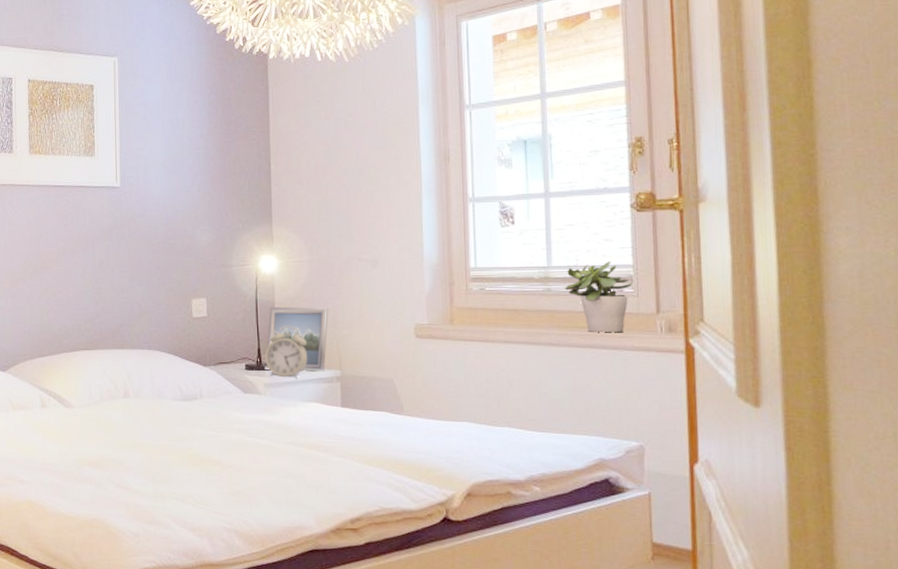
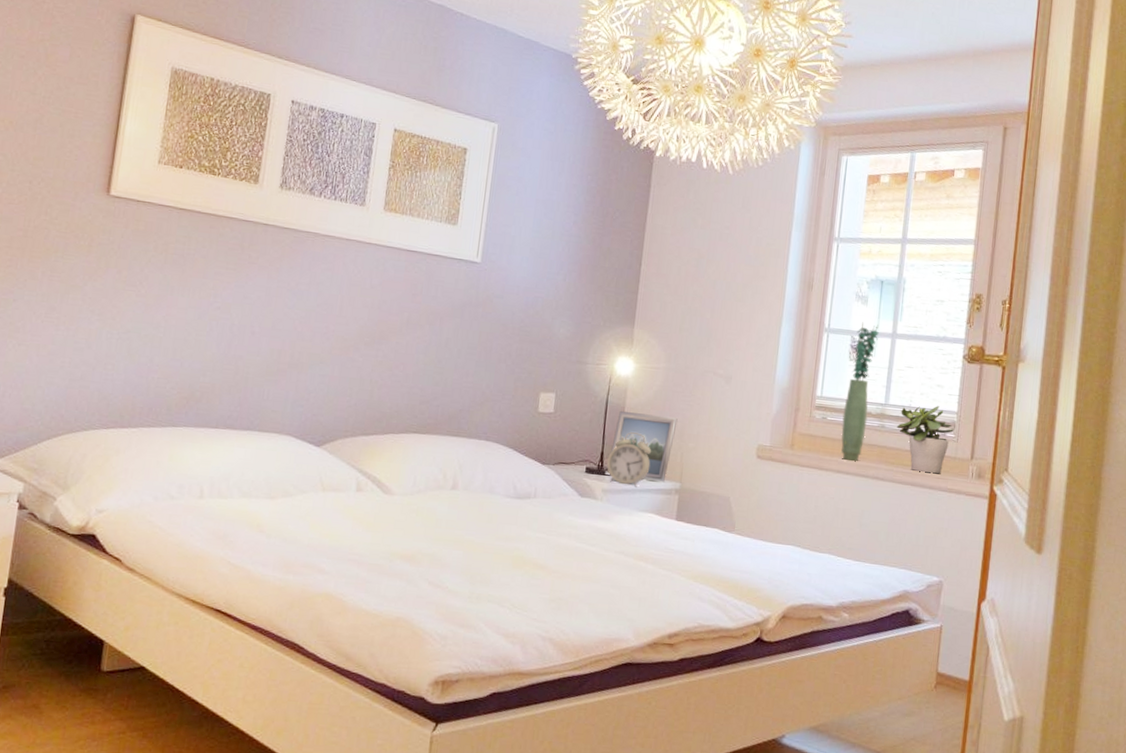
vase: none [502,186,531,330] -> present [841,322,879,462]

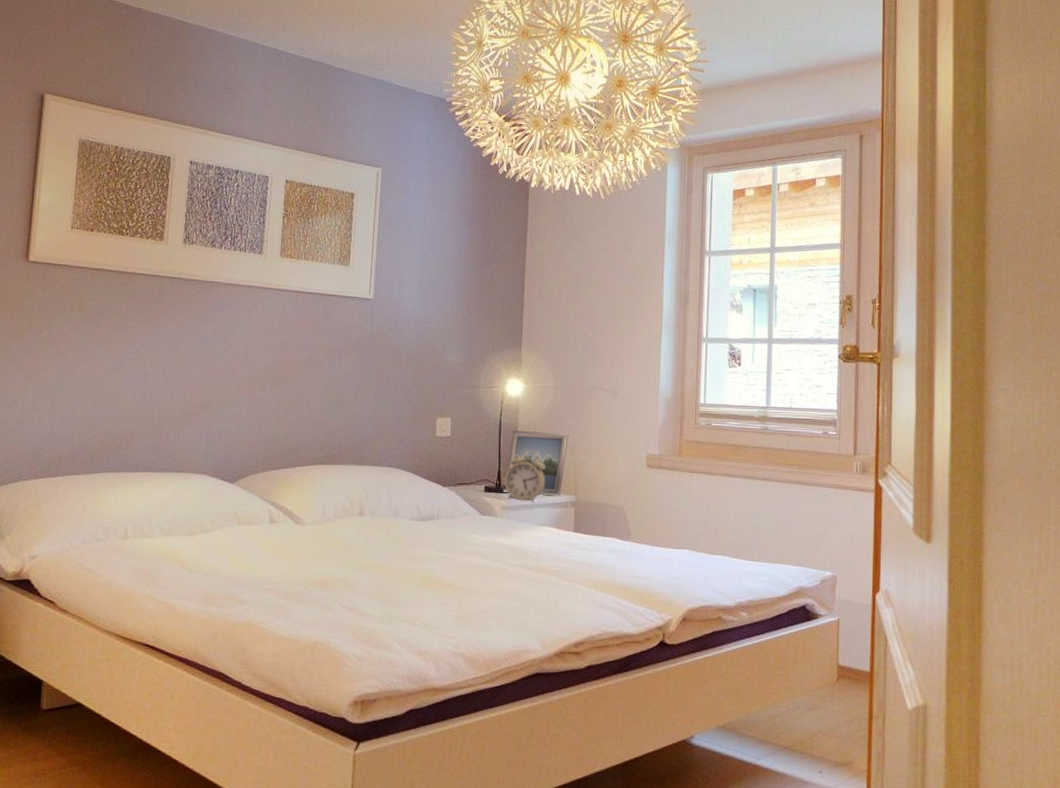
vase: present [841,322,879,462] -> none [726,330,755,465]
potted plant: present [897,406,955,474] -> none [780,405,836,471]

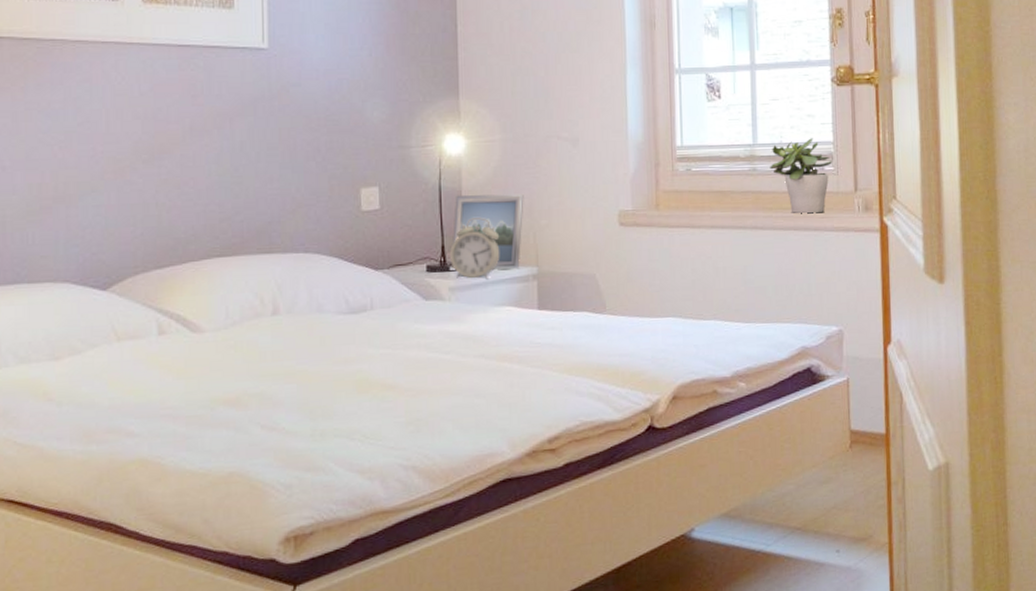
potted plant: none [780,405,836,471] -> present [770,138,833,214]

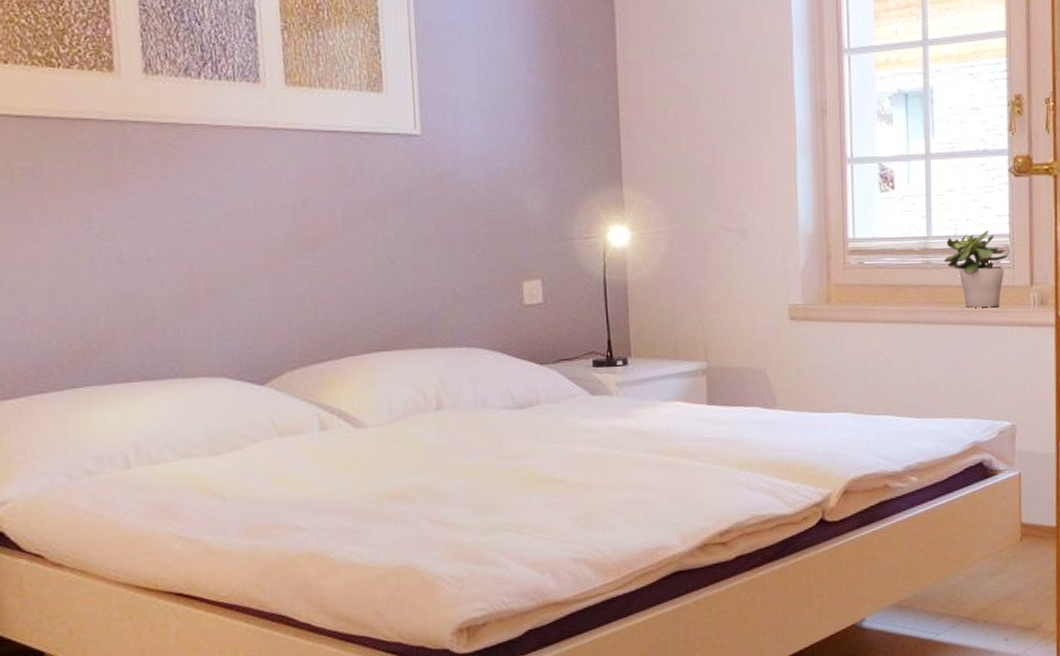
picture frame: present [450,194,524,270] -> none [617,287,692,365]
alarm clock: present [450,218,500,280] -> none [616,312,668,375]

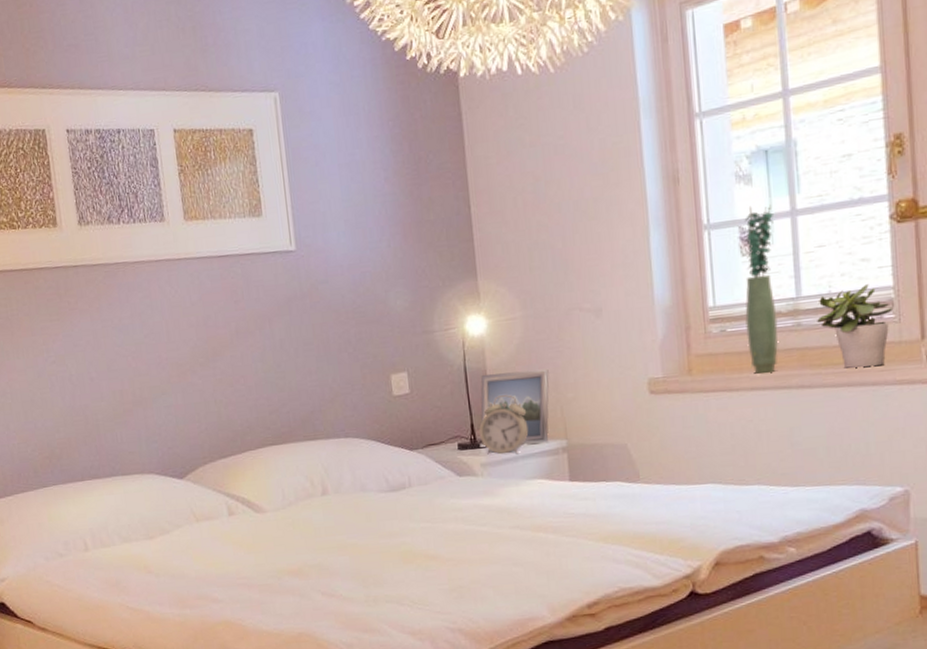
alarm clock: none [616,312,668,375] -> present [479,395,529,455]
picture frame: none [617,287,692,365] -> present [480,369,549,446]
vase: none [881,145,910,308] -> present [744,205,778,375]

